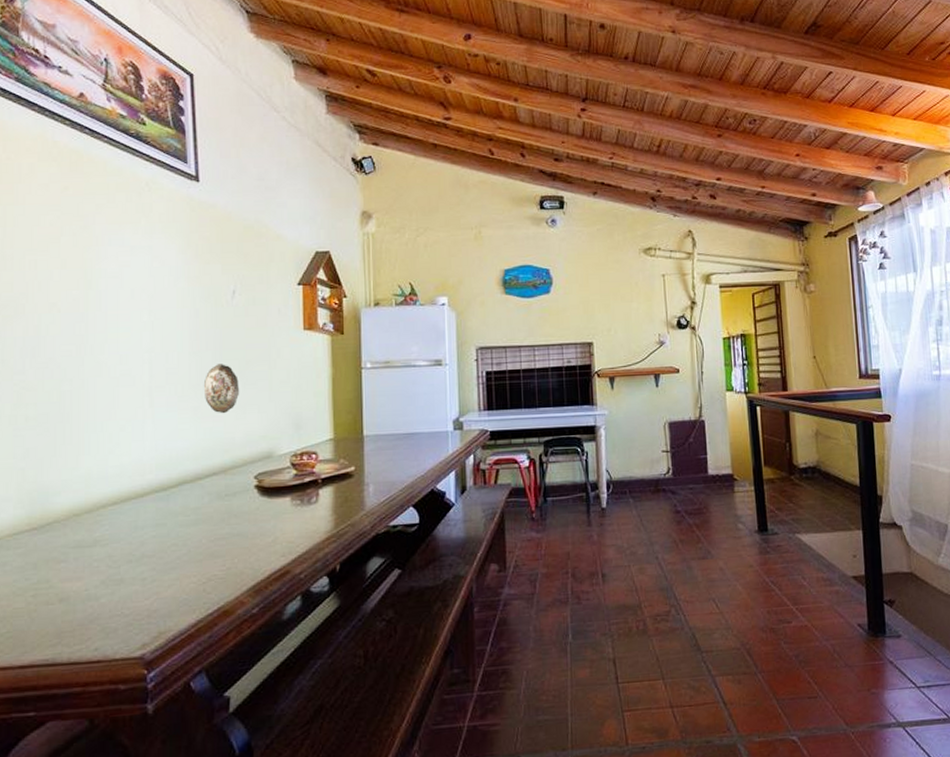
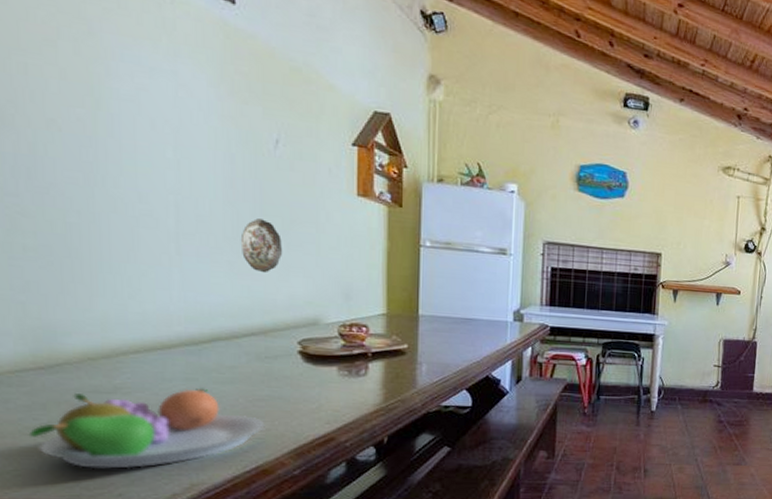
fruit bowl: none [20,532,226,624] -> present [28,387,265,469]

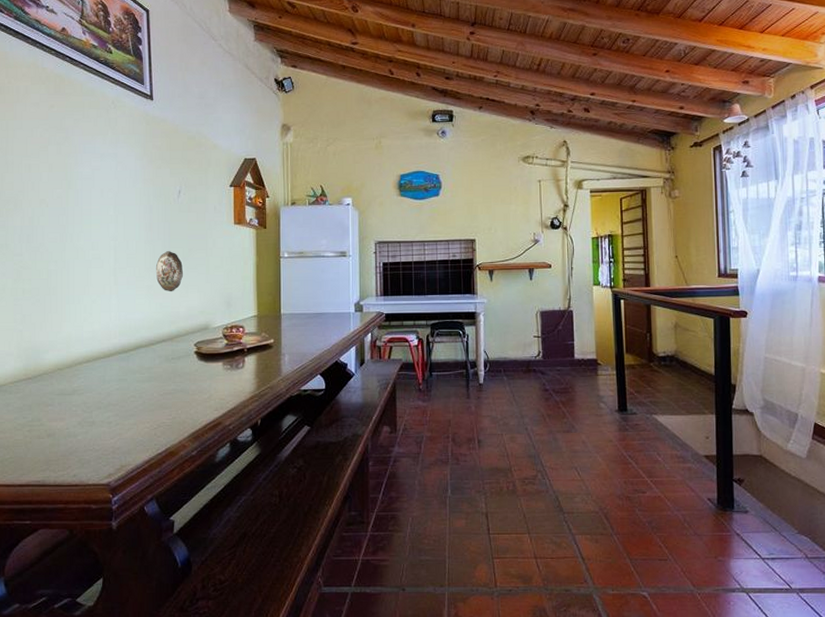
fruit bowl: present [28,387,265,469] -> none [19,386,172,455]

